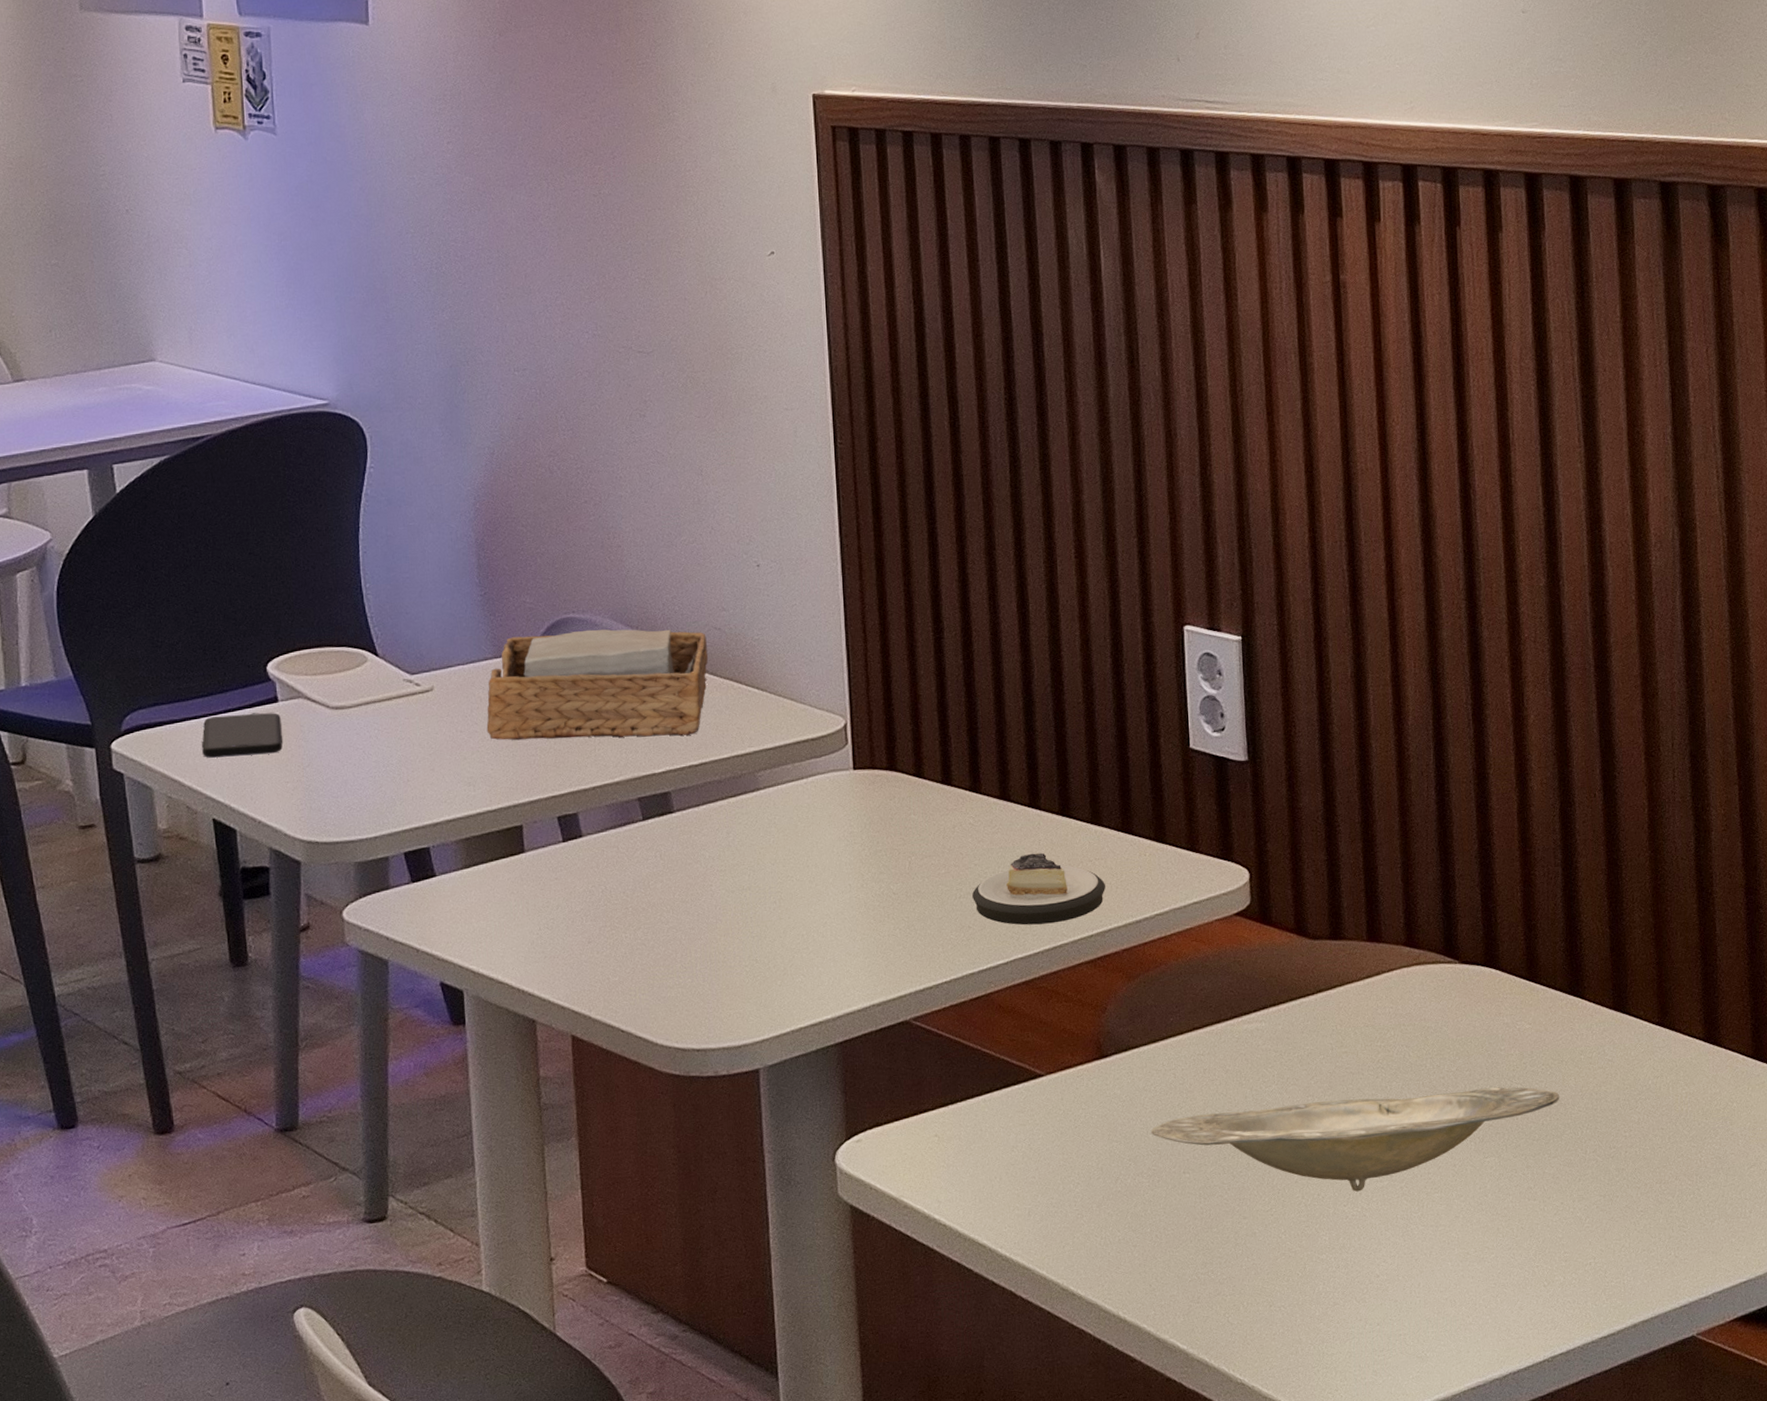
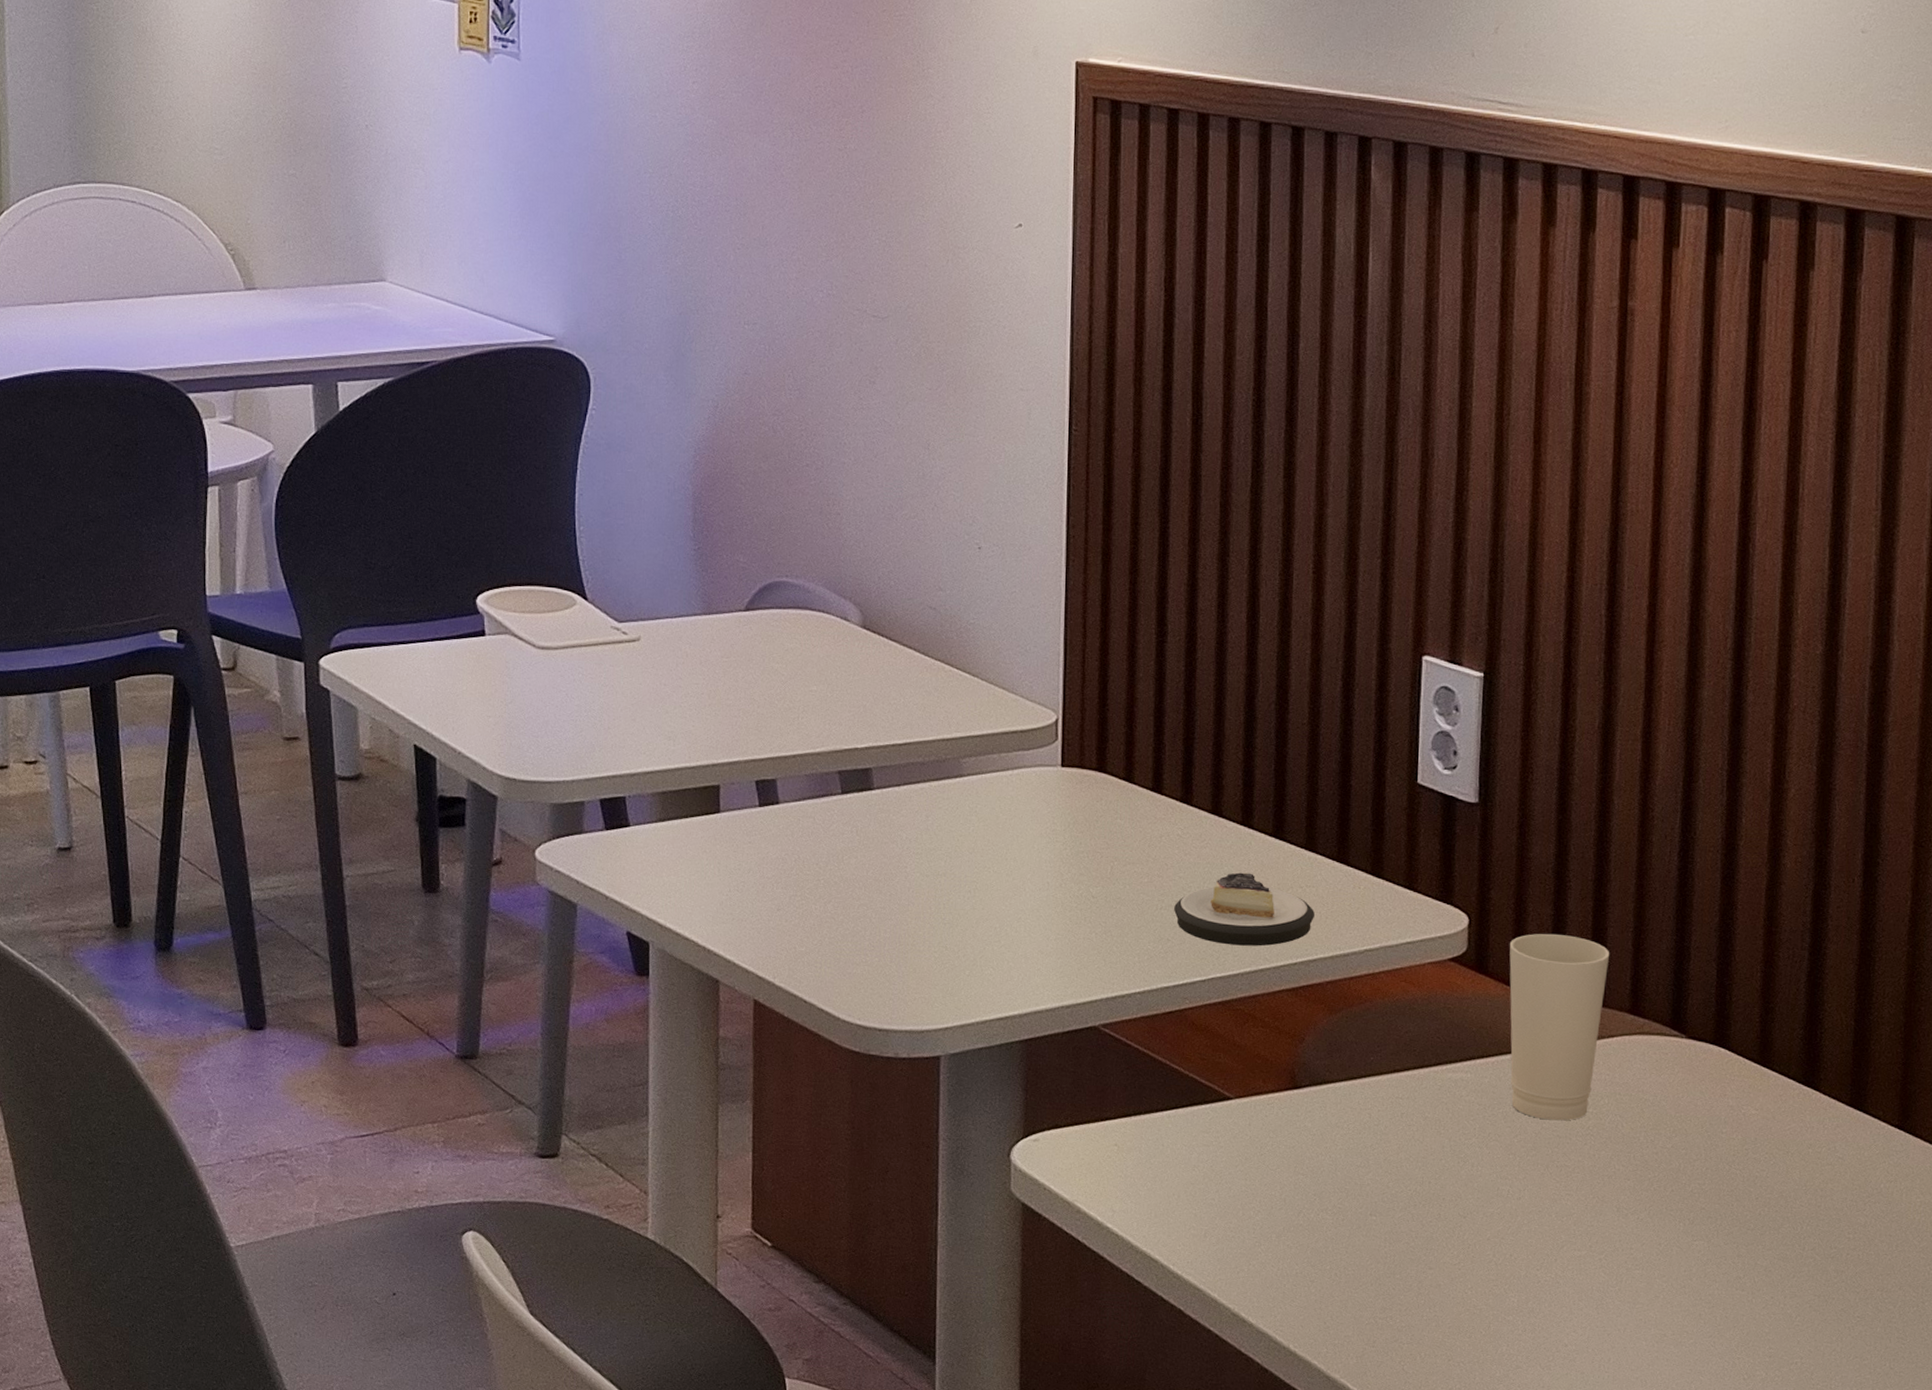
smartphone: present [202,713,283,758] -> none [408,644,488,687]
napkin holder: present [486,629,709,741] -> none [690,595,921,713]
plate: present [1150,1087,1560,1192] -> none [1339,1158,1782,1258]
cup: none [1289,878,1382,1059] -> present [1509,933,1610,1121]

